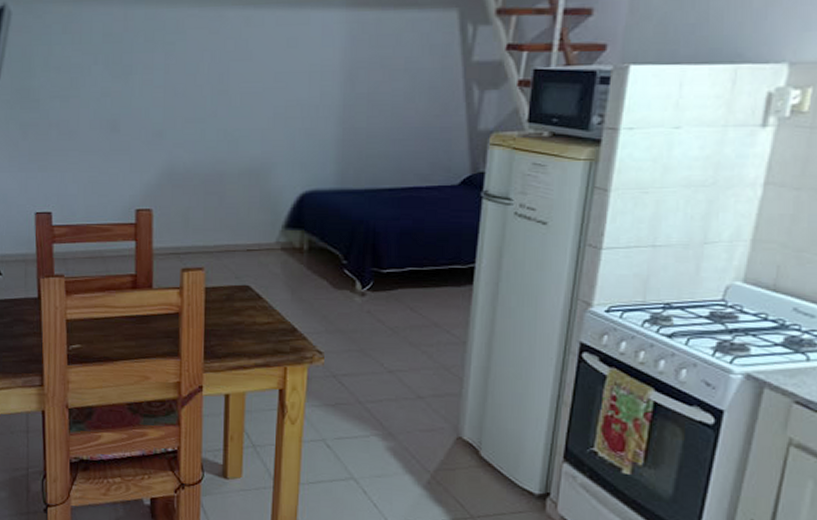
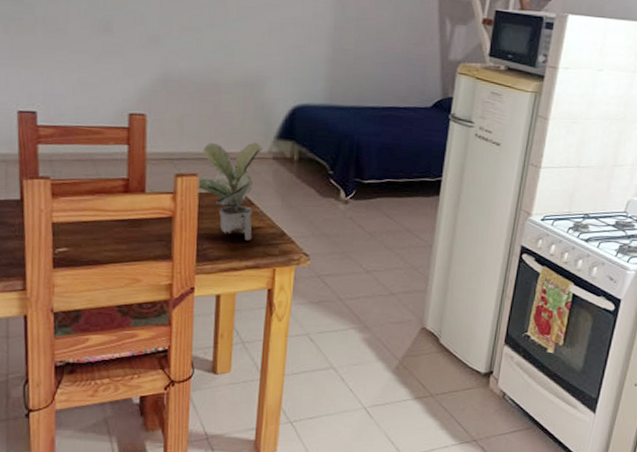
potted plant: none [203,233,270,337] -> present [196,142,263,241]

